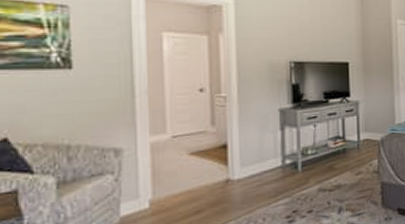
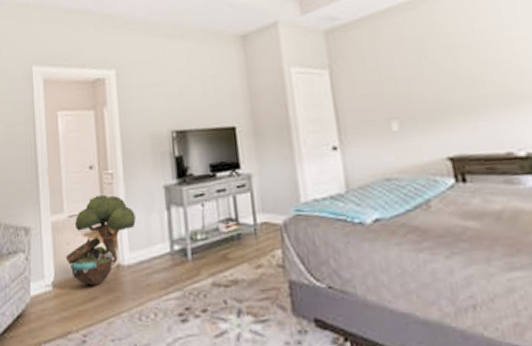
decorative tree: none [168,116,248,200] -> present [66,194,136,285]

